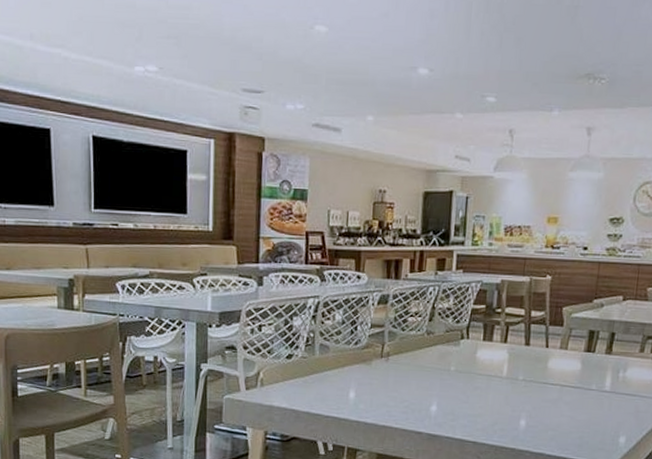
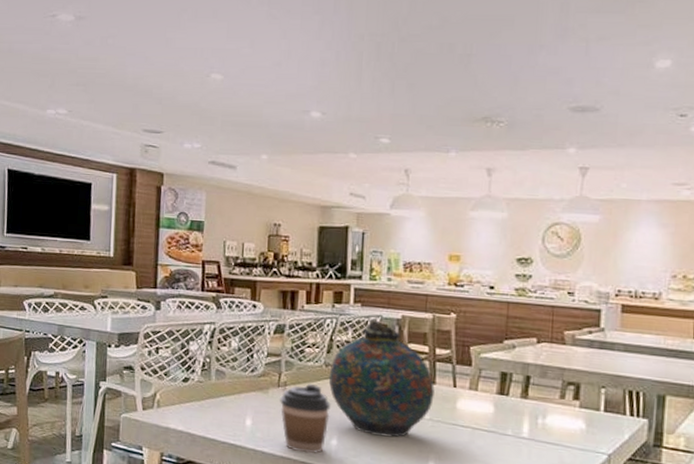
coffee cup: none [382,352,432,421] -> present [279,383,331,454]
snuff bottle: none [430,283,529,400] -> present [328,317,435,438]

